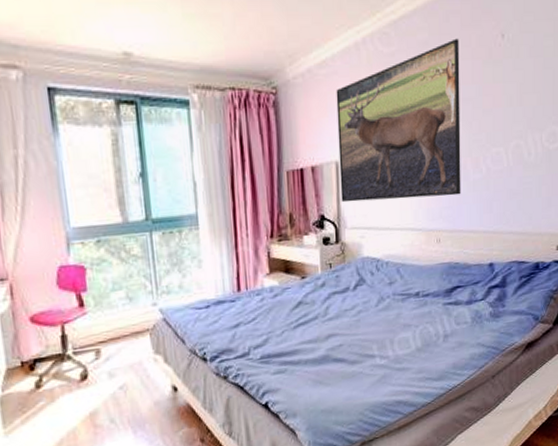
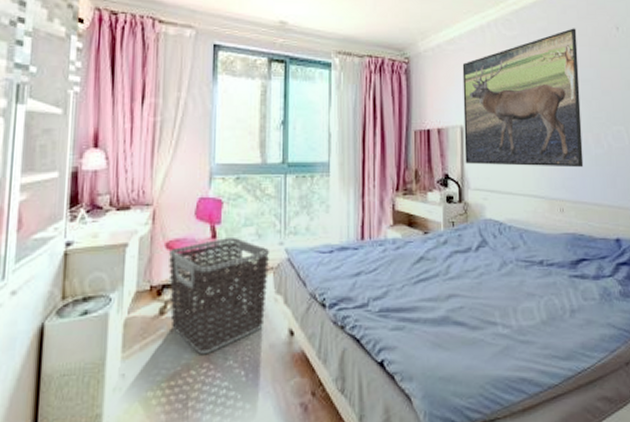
clothes hamper: none [35,303,146,421] -> present [169,238,269,355]

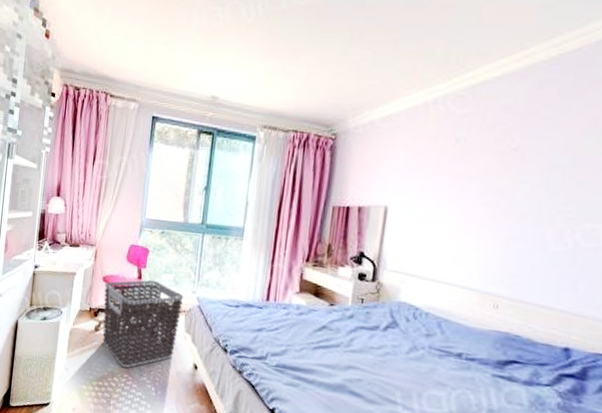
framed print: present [462,28,584,168] -> none [384,106,554,265]

